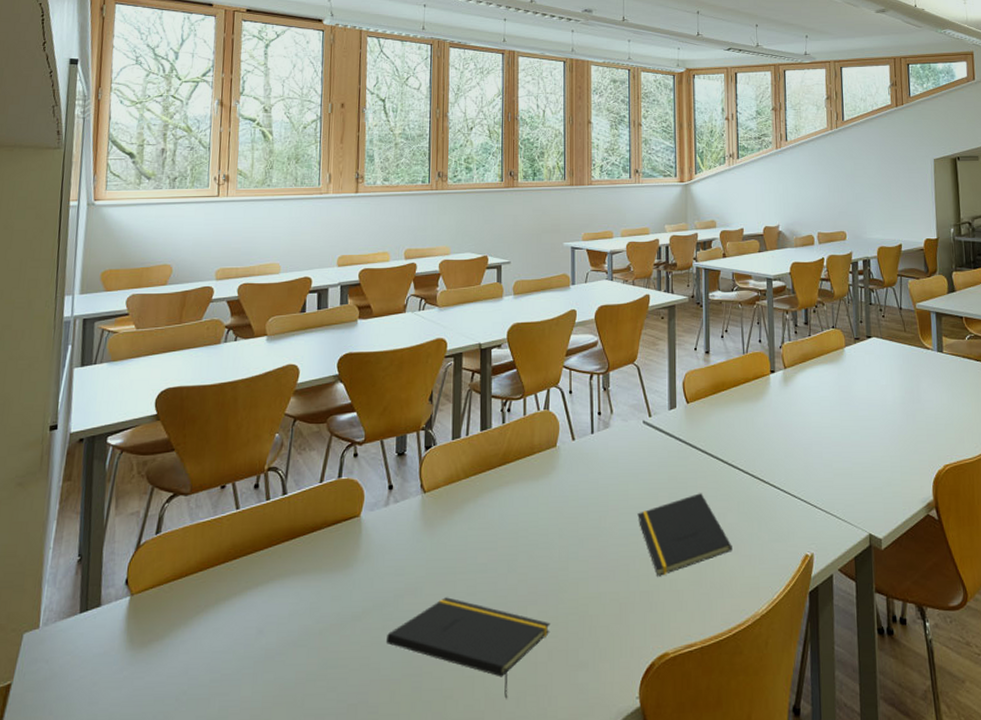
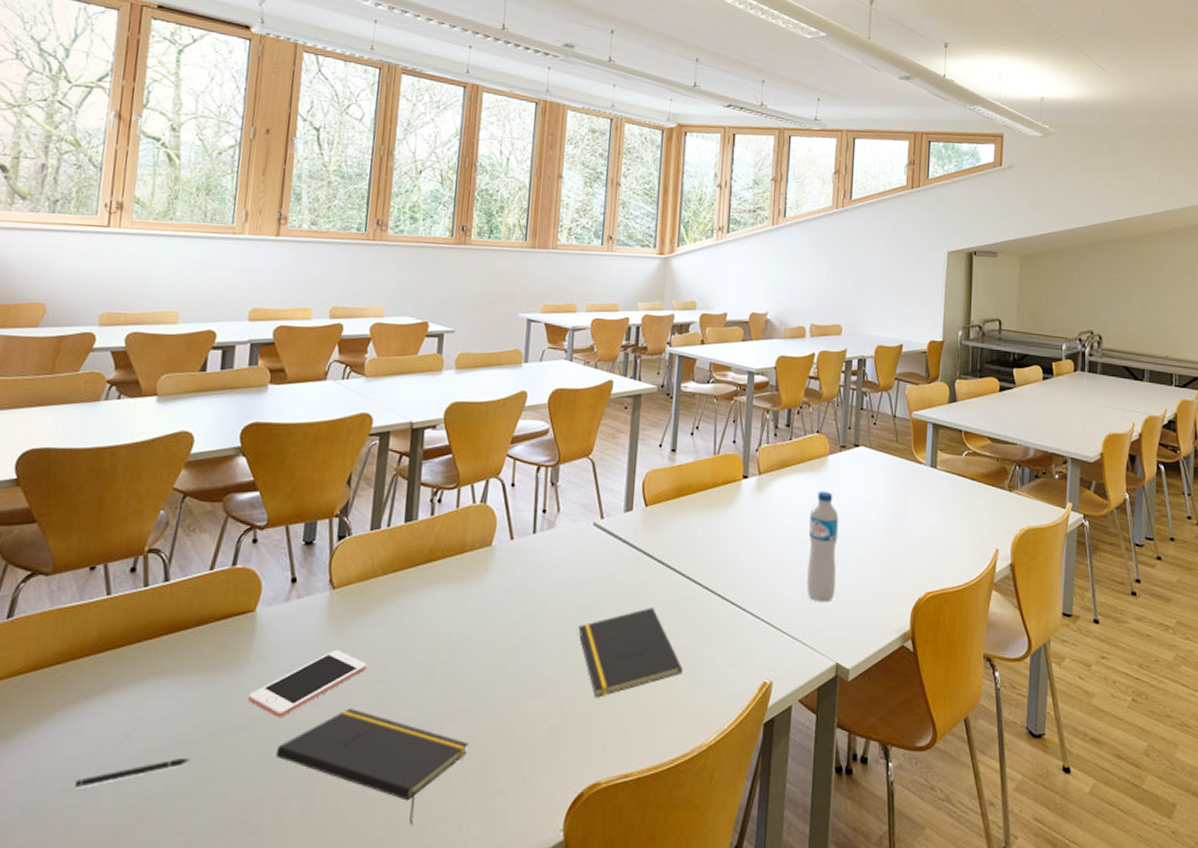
pen: none [220,648,314,678] -> present [75,759,190,787]
cell phone: none [359,546,458,609] -> present [247,650,367,718]
water bottle: none [833,379,862,480] -> present [807,490,839,603]

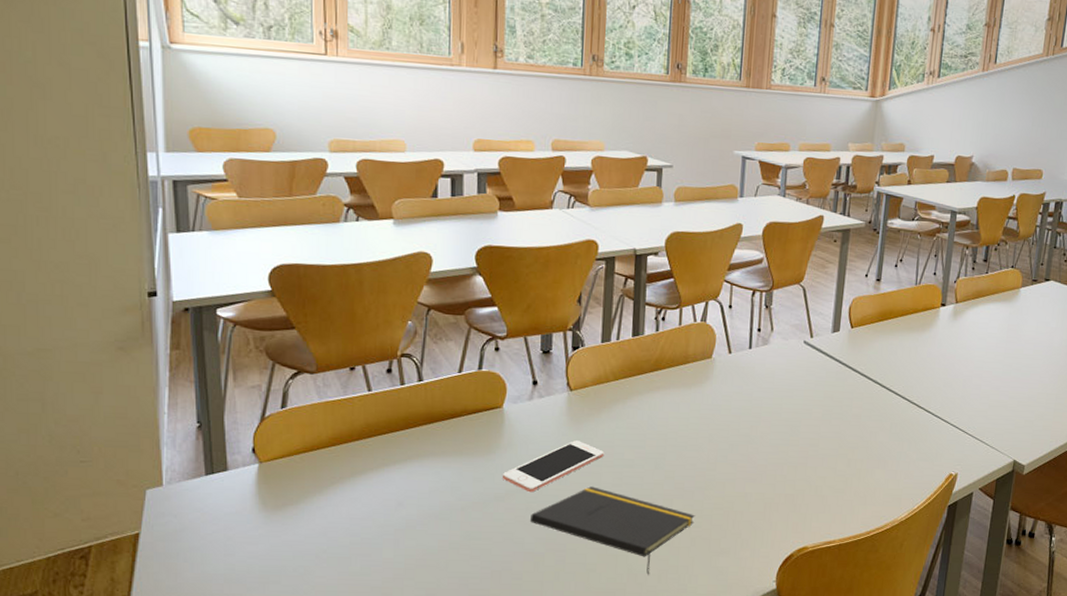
pen: present [75,759,190,787] -> none [360,521,456,541]
notepad: present [578,607,683,698] -> none [789,412,880,483]
water bottle: present [807,490,839,603] -> none [992,318,1026,412]

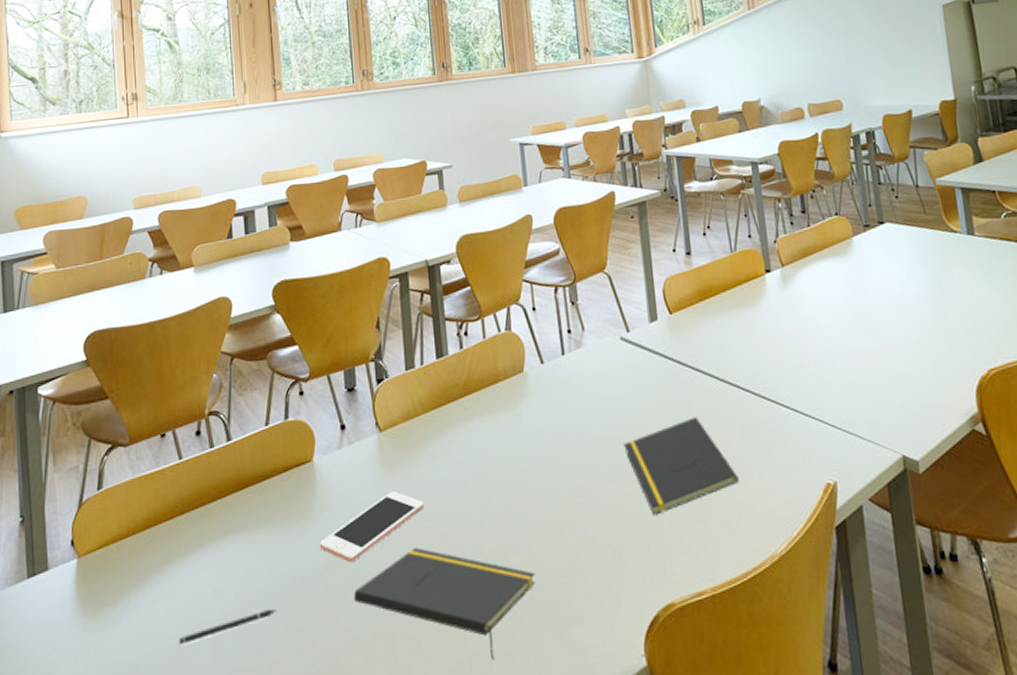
pen: none [360,521,456,541] -> present [179,609,276,644]
notepad: none [789,412,880,483] -> present [624,417,739,515]

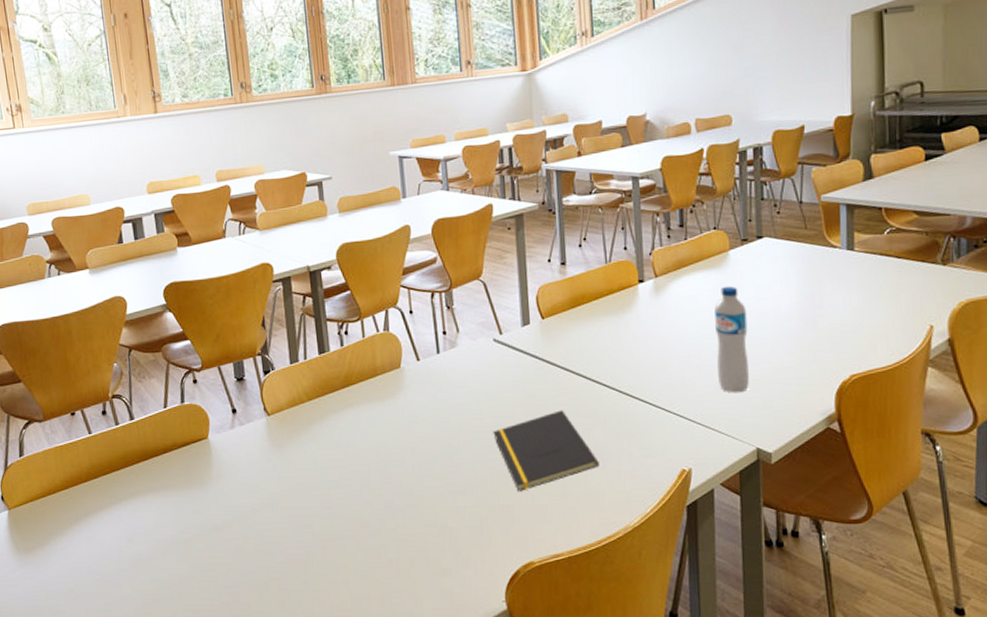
pen: present [179,609,276,644] -> none [101,555,182,579]
cell phone: present [319,491,425,563] -> none [217,465,310,521]
notepad: present [353,547,536,660] -> none [248,511,410,600]
water bottle: none [843,274,887,393] -> present [714,286,749,393]

